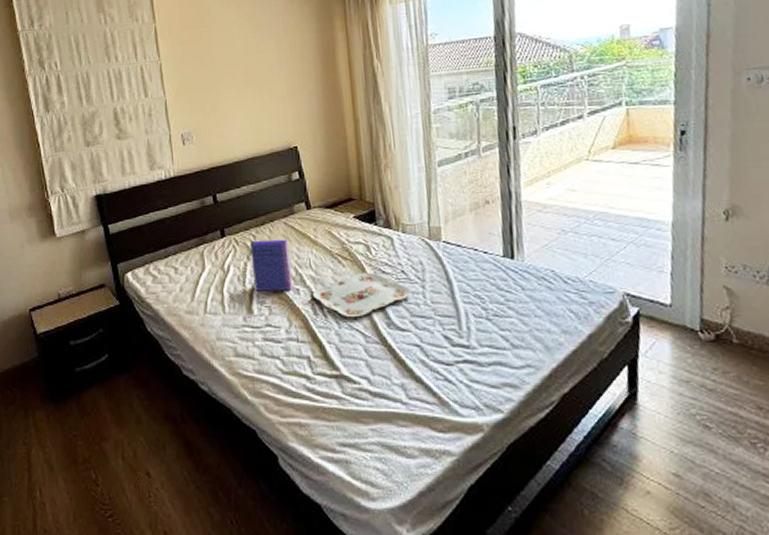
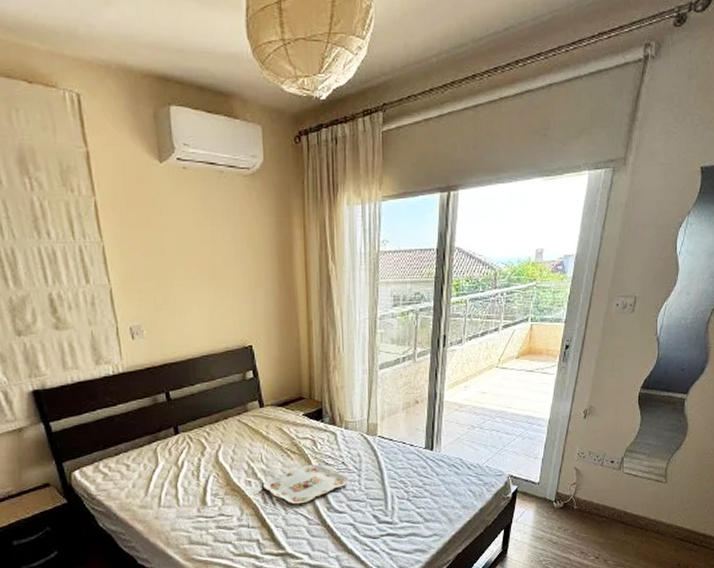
cereal box: present [250,239,292,291] -> none [204,435,244,485]

